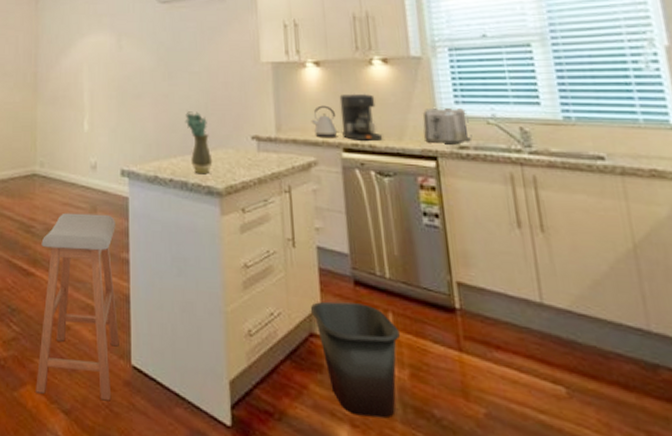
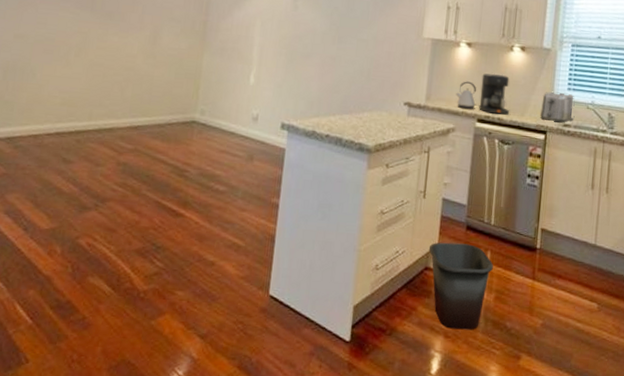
stool: present [36,212,119,401] -> none [174,159,270,326]
vase: present [184,111,213,175] -> none [347,75,368,133]

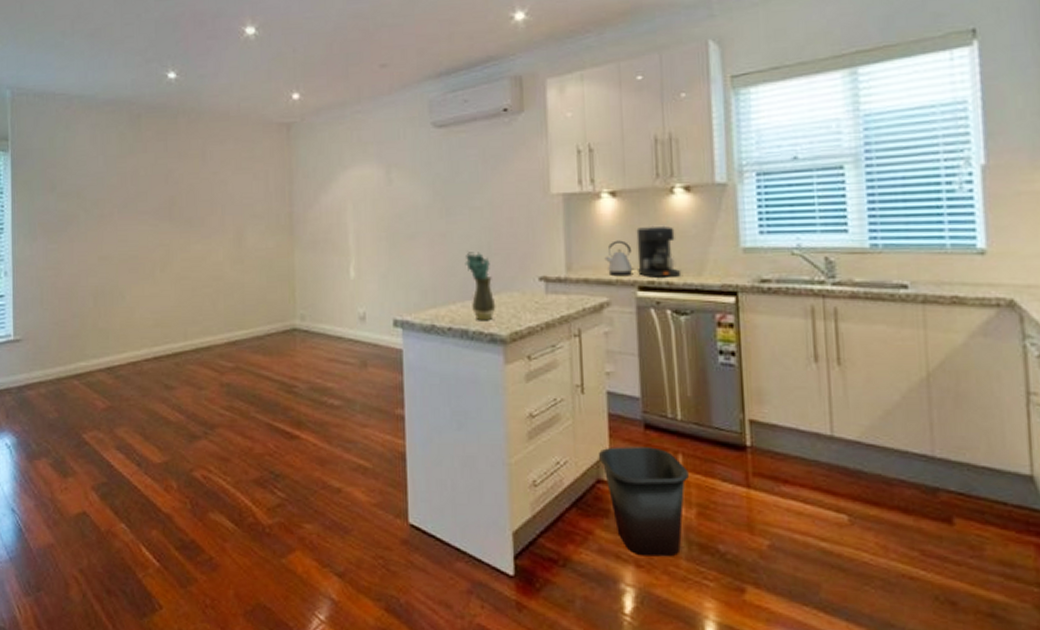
vase: none [347,75,368,133] -> present [465,252,496,321]
toaster: present [540,91,575,123] -> none [725,238,775,278]

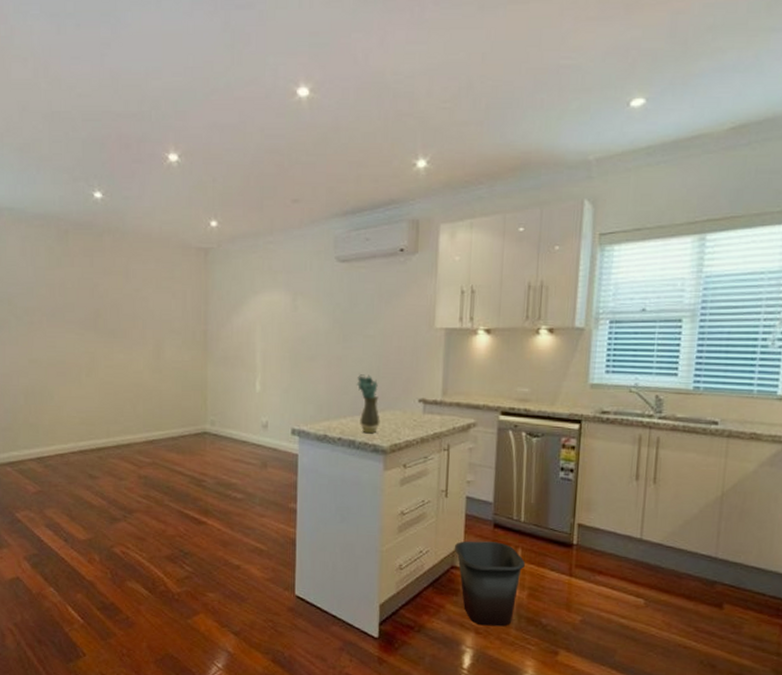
kettle: present [604,240,635,277] -> none [475,371,500,403]
coffee maker: present [636,225,682,279] -> none [502,361,538,406]

